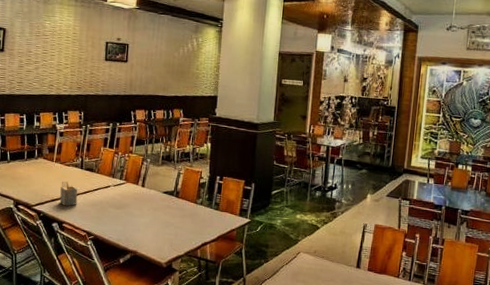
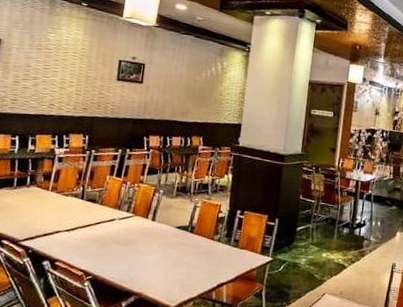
napkin holder: present [60,181,78,206] -> none [53,213,77,242]

